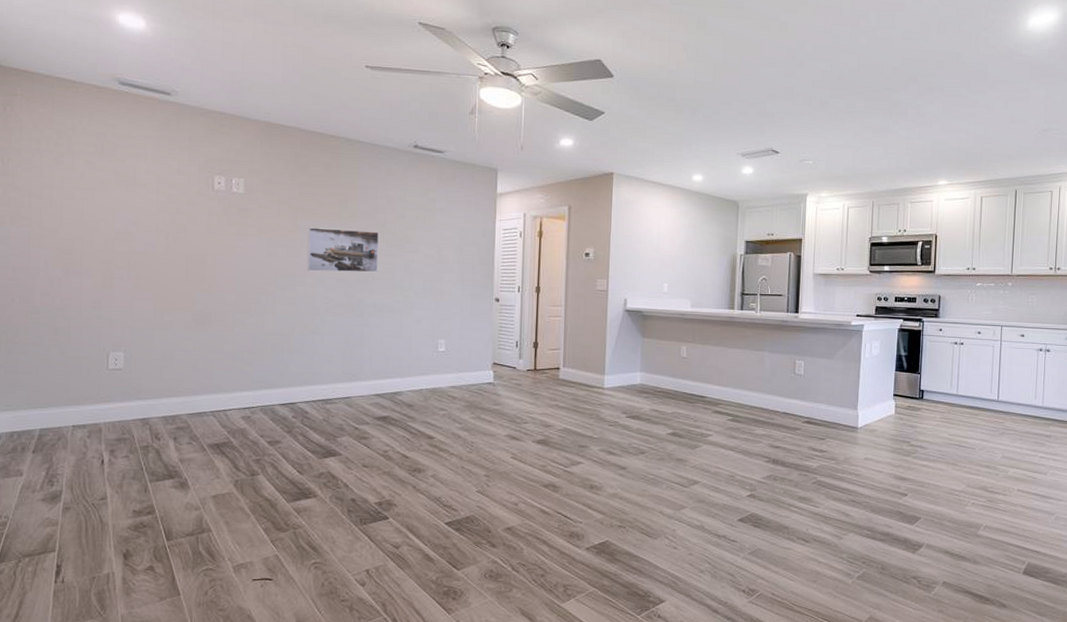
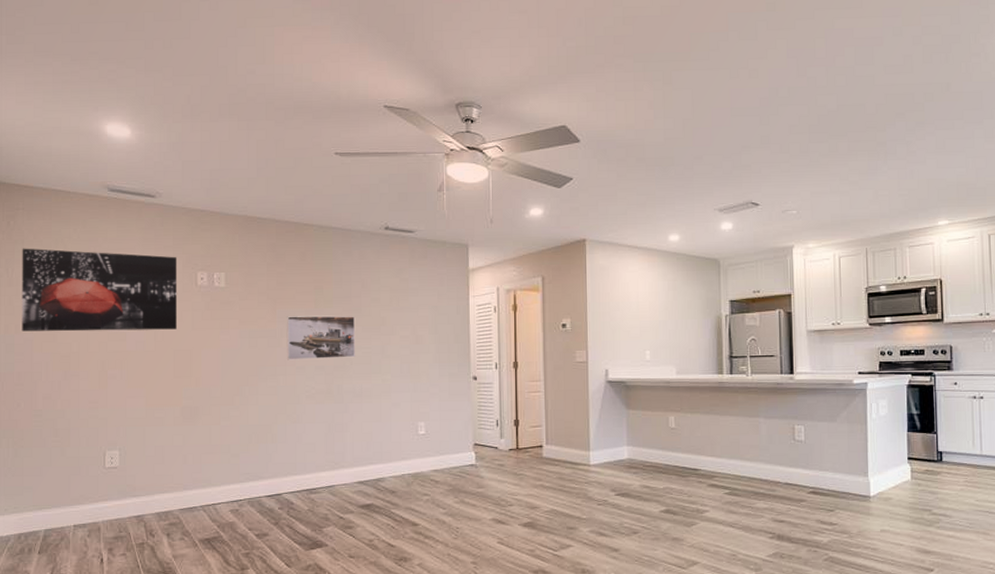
wall art: none [18,136,193,233] -> present [21,248,178,332]

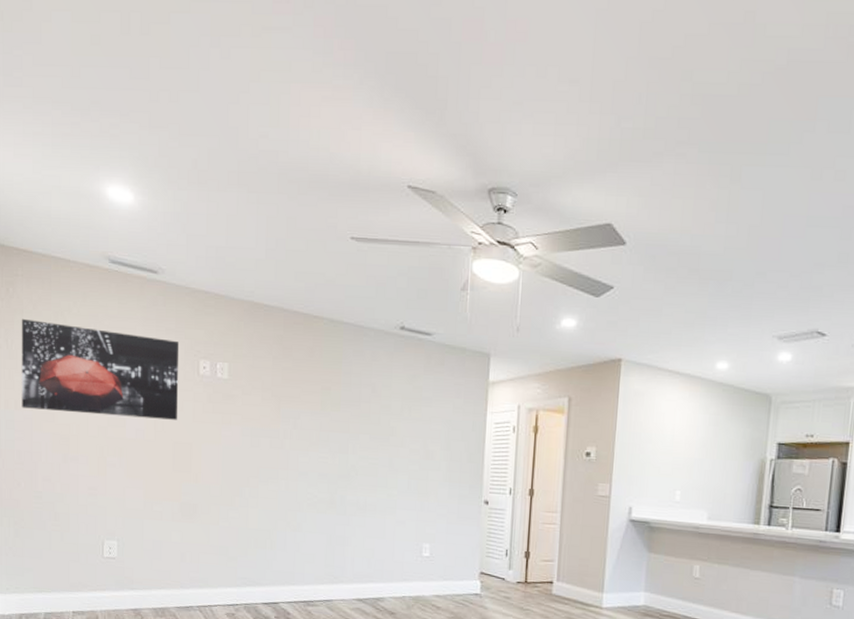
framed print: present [287,315,355,360] -> none [290,417,362,468]

